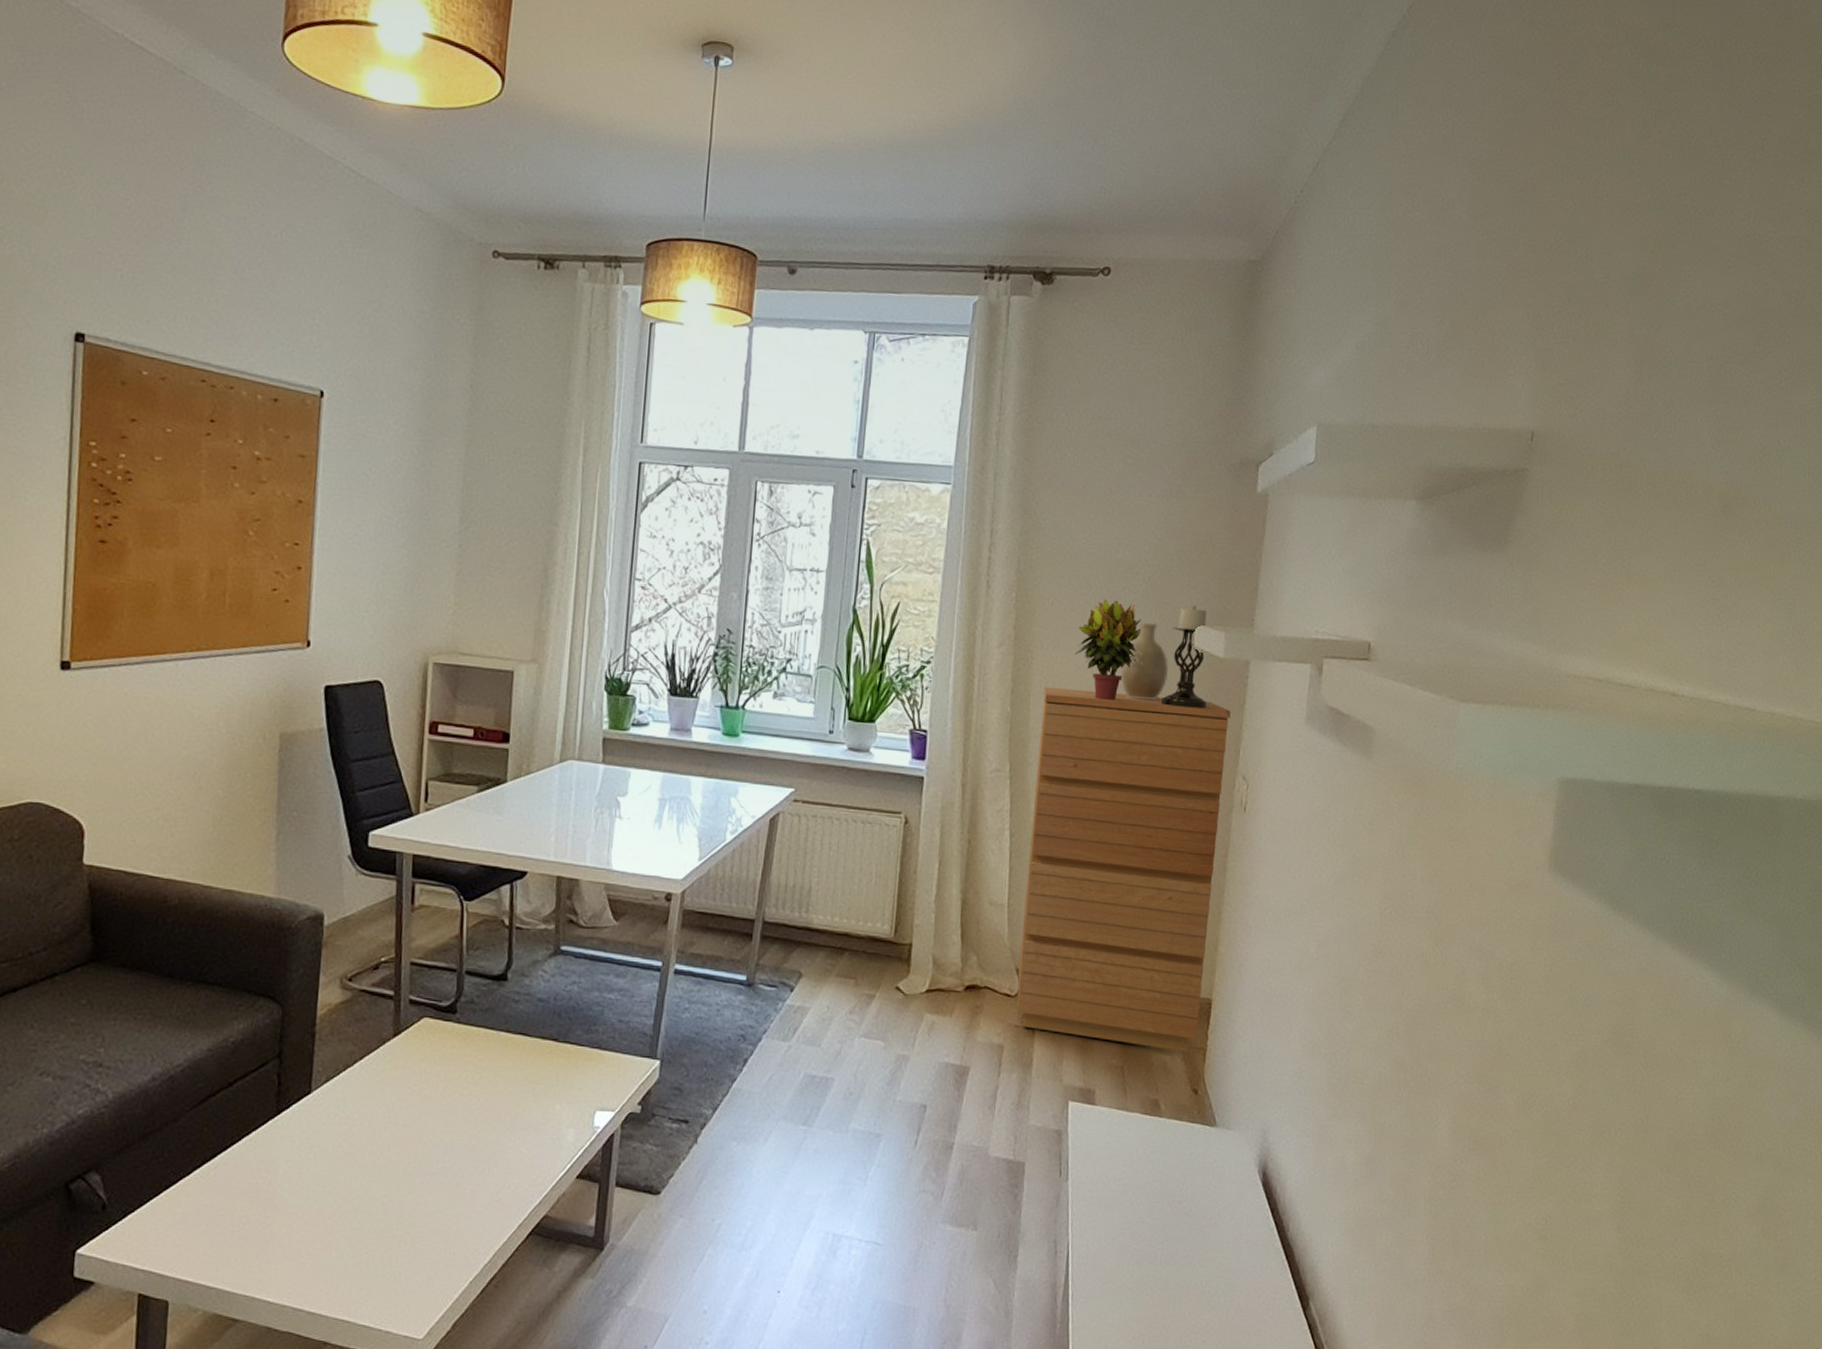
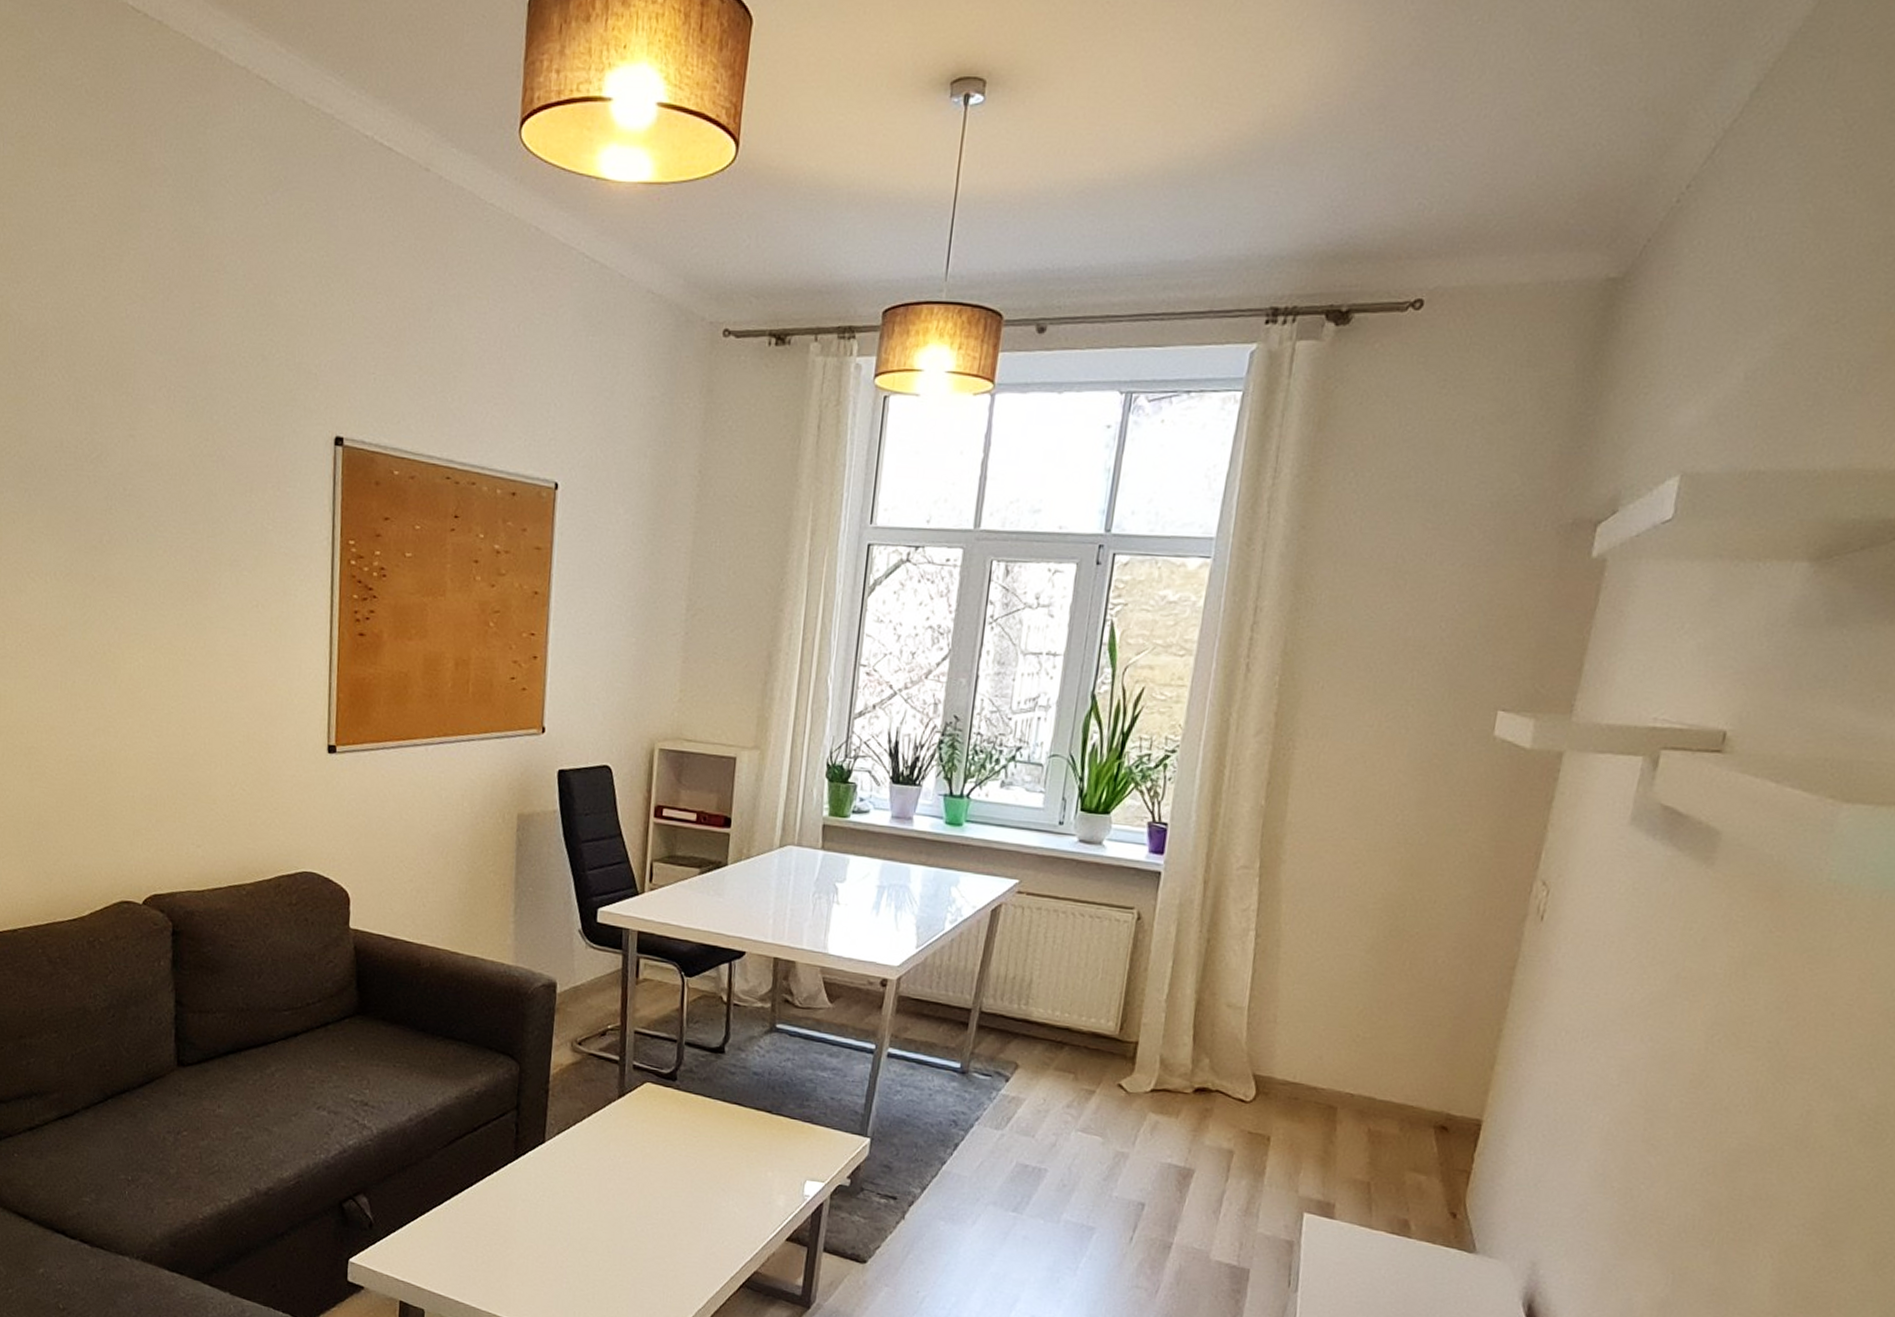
dresser: present [1016,686,1231,1052] -> none [1251,778,1534,1173]
potted plant: present [1074,599,1142,700] -> none [1345,682,1430,795]
decorative vase: present [1121,621,1169,701] -> none [1399,707,1461,796]
candle holder: present [1160,605,1208,709] -> none [1446,689,1514,806]

